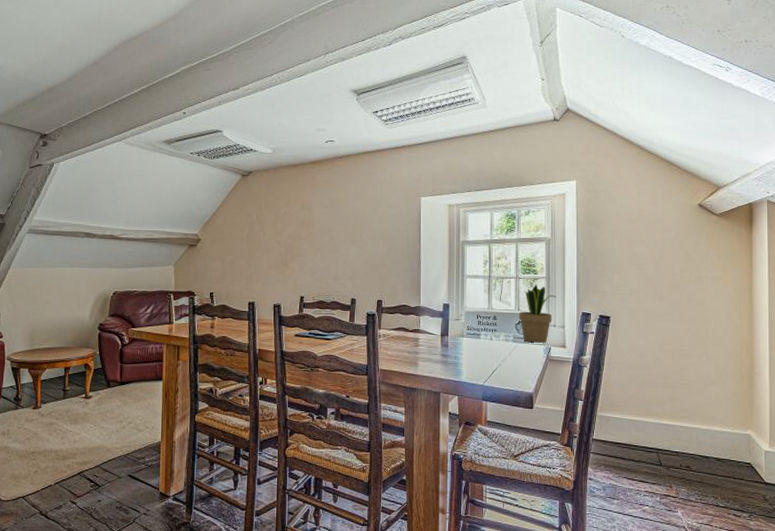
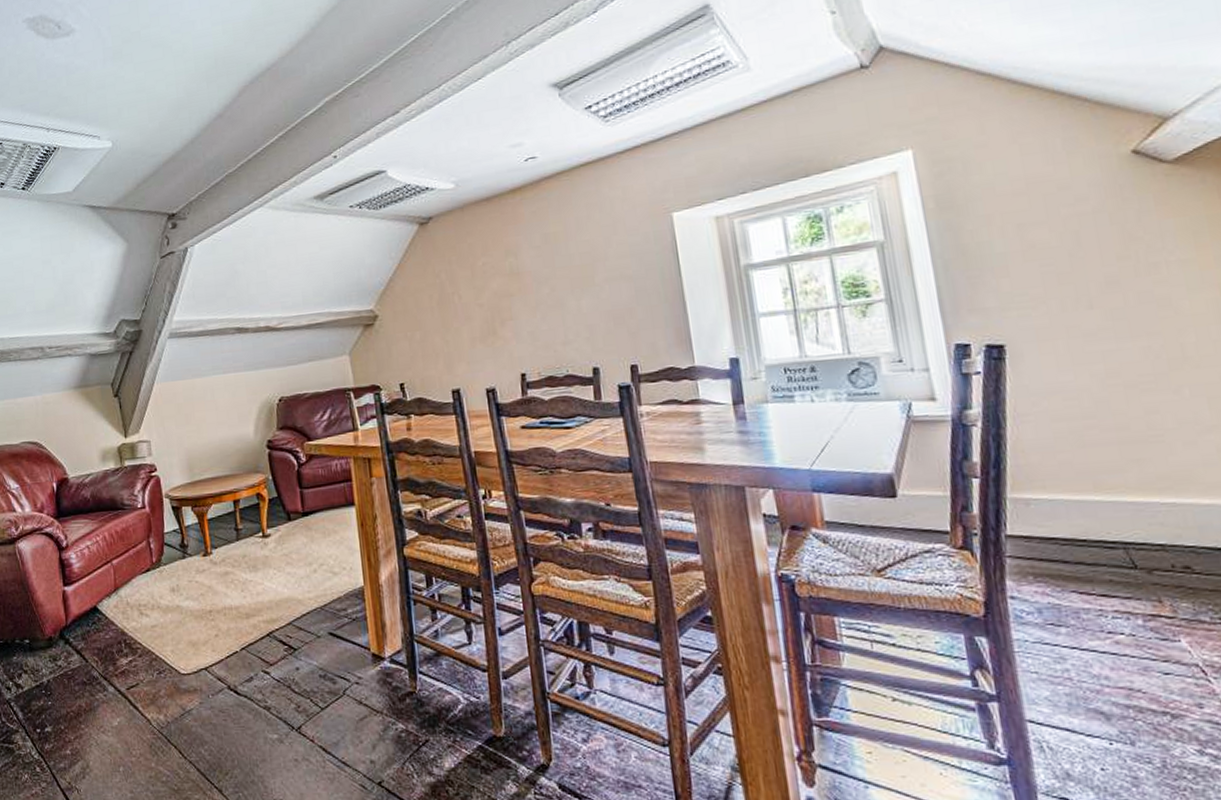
potted plant: present [519,285,557,344] -> none [850,312,909,400]

